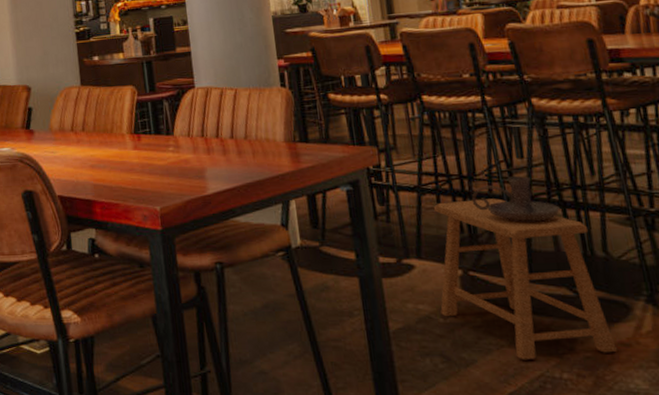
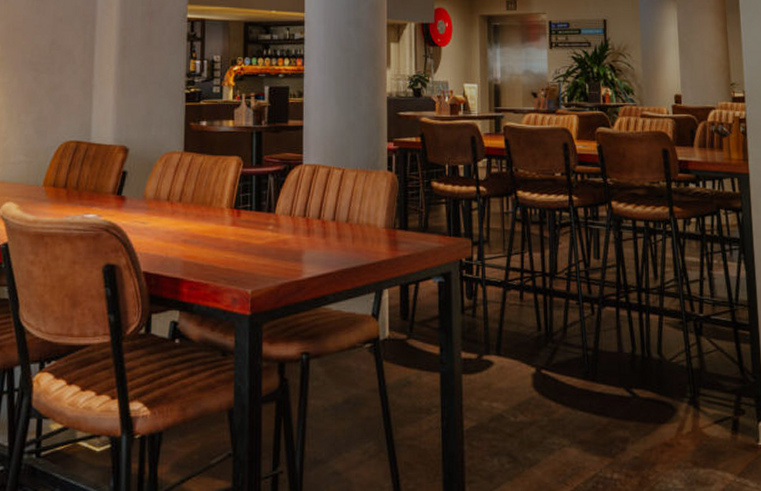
stool: present [433,198,617,360] -> none [512,297,661,460]
candle holder: present [471,175,560,221] -> none [551,275,626,321]

